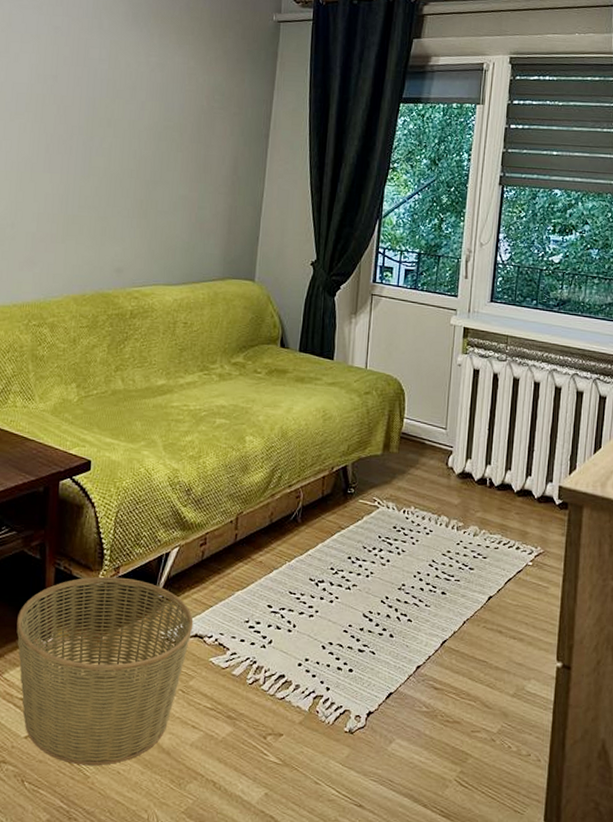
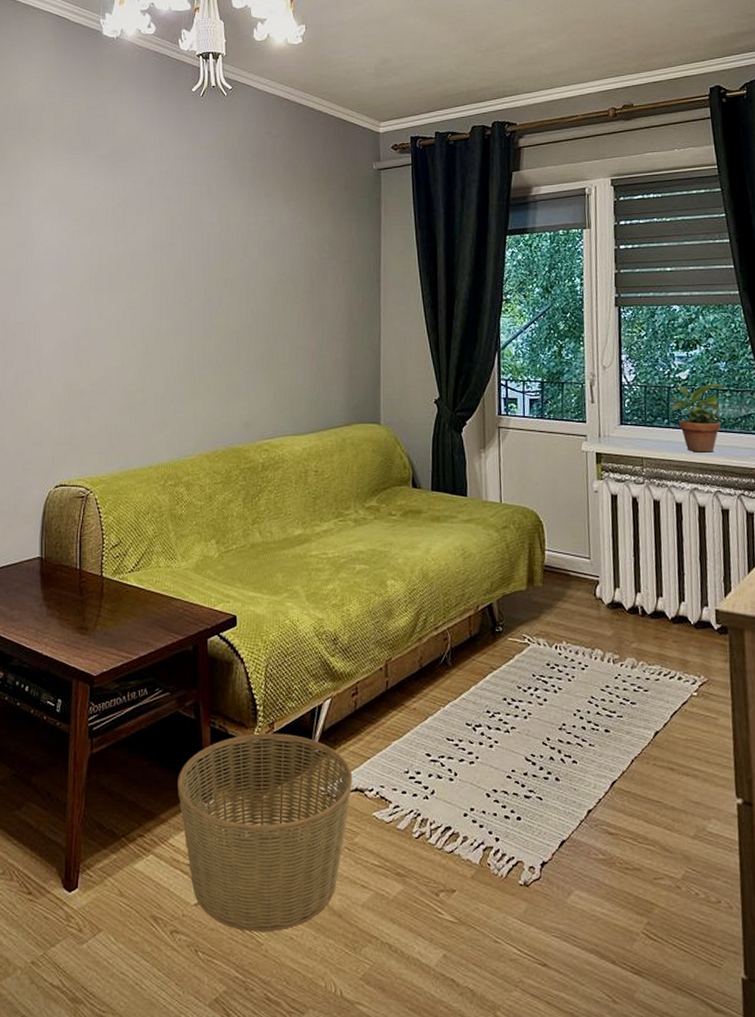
potted plant: none [540,268,593,336] -> present [670,383,724,453]

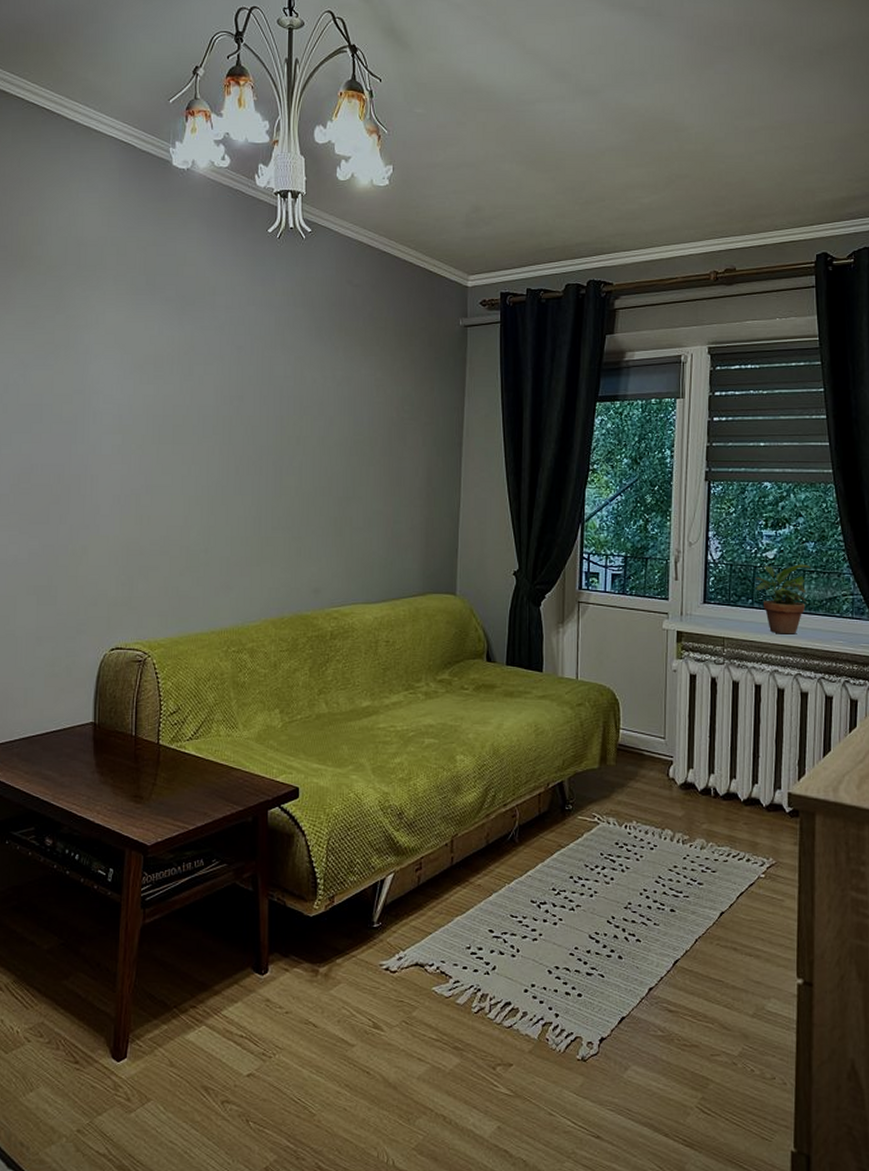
basket: present [178,733,353,932] -> none [233,906,413,1103]

